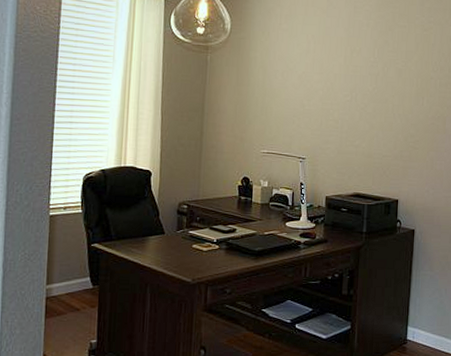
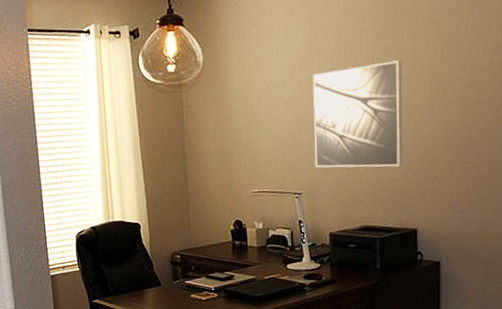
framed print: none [319,55,396,144] -> present [312,60,403,168]

